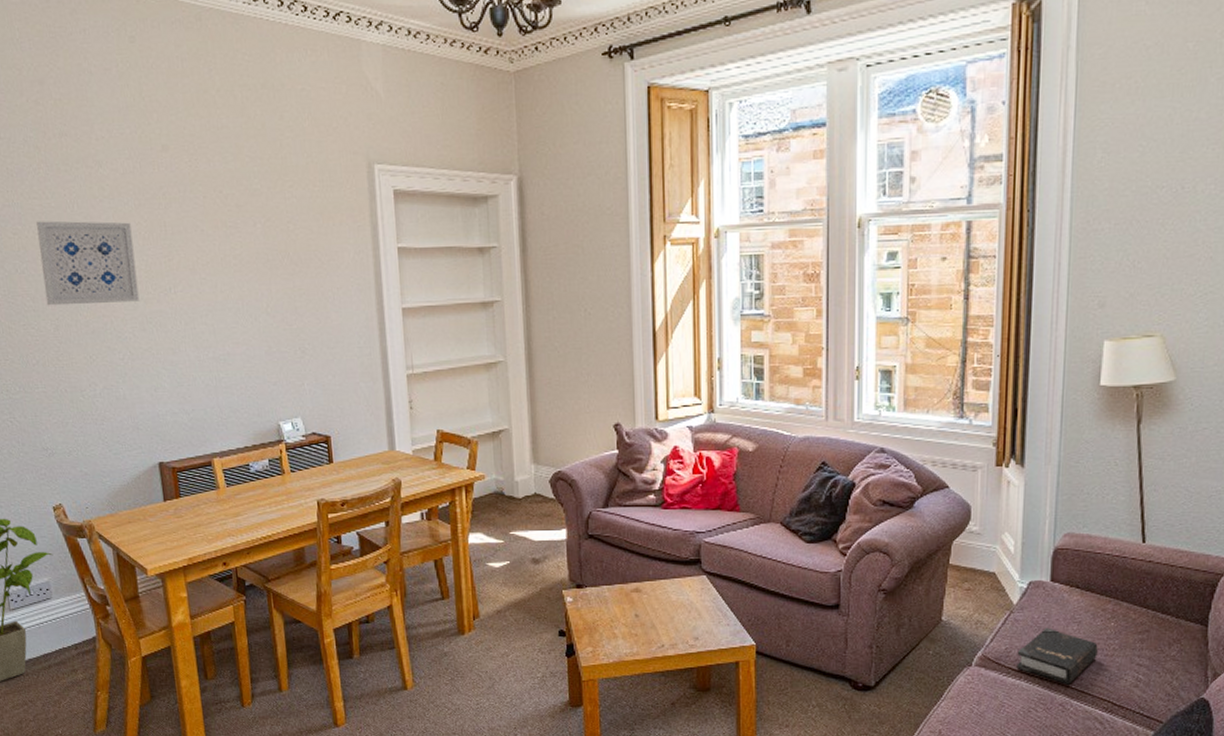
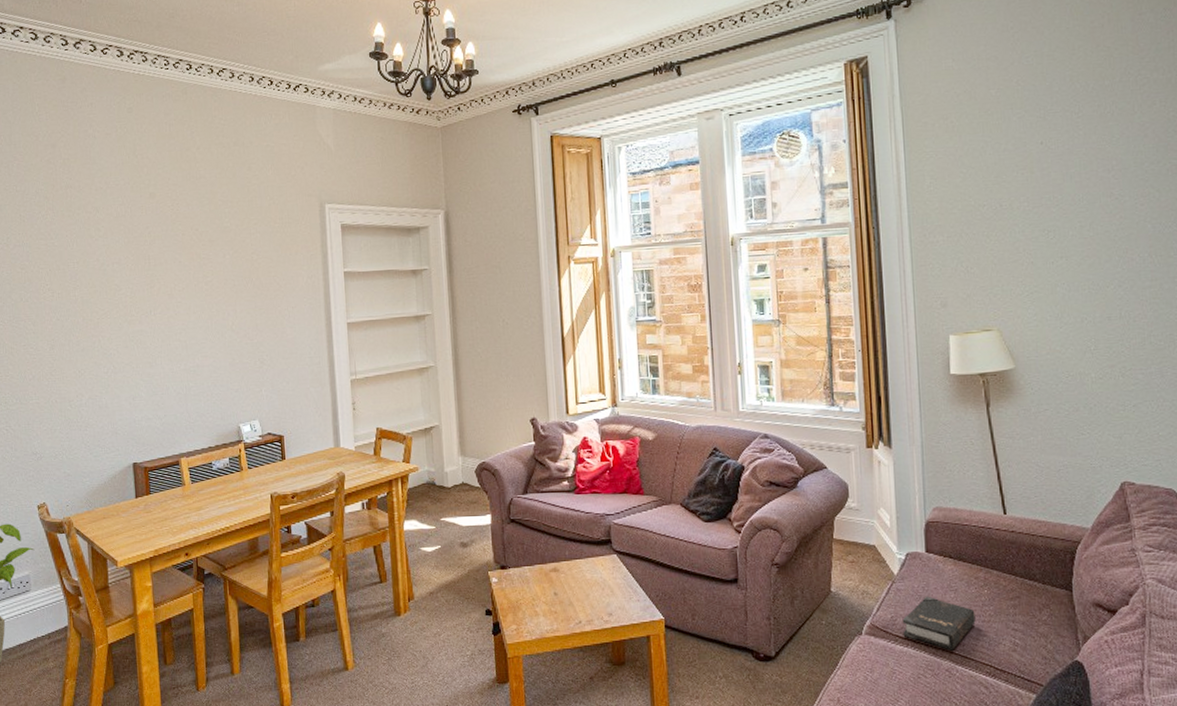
wall art: present [36,221,140,306] -> none [41,257,124,329]

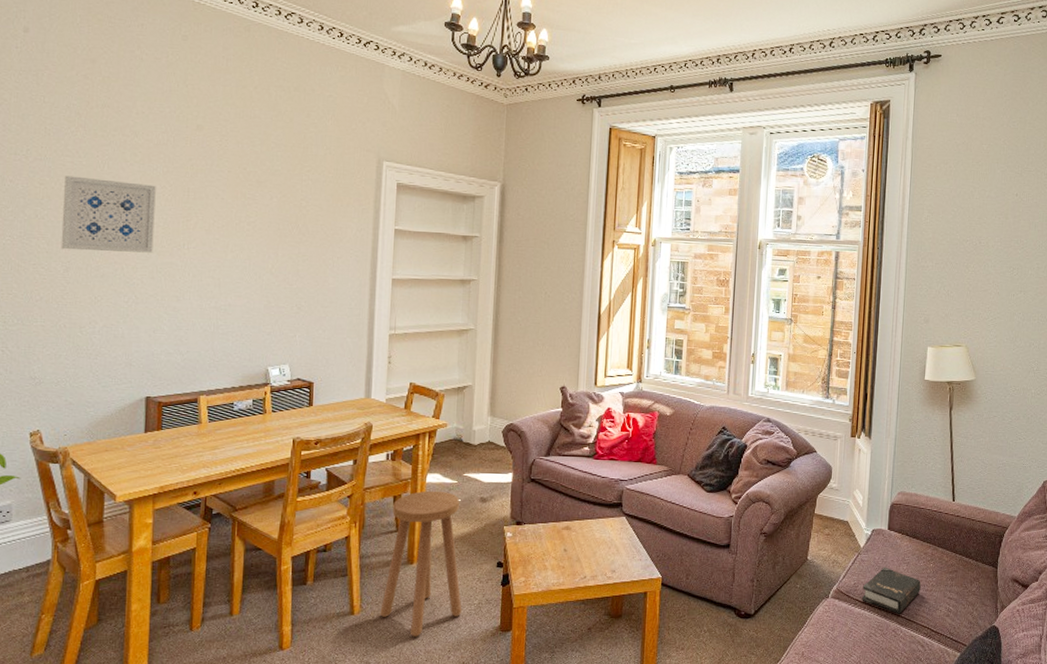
wall art: none [41,257,124,329] -> present [61,175,156,253]
stool: none [373,538,456,692] -> present [380,490,462,637]

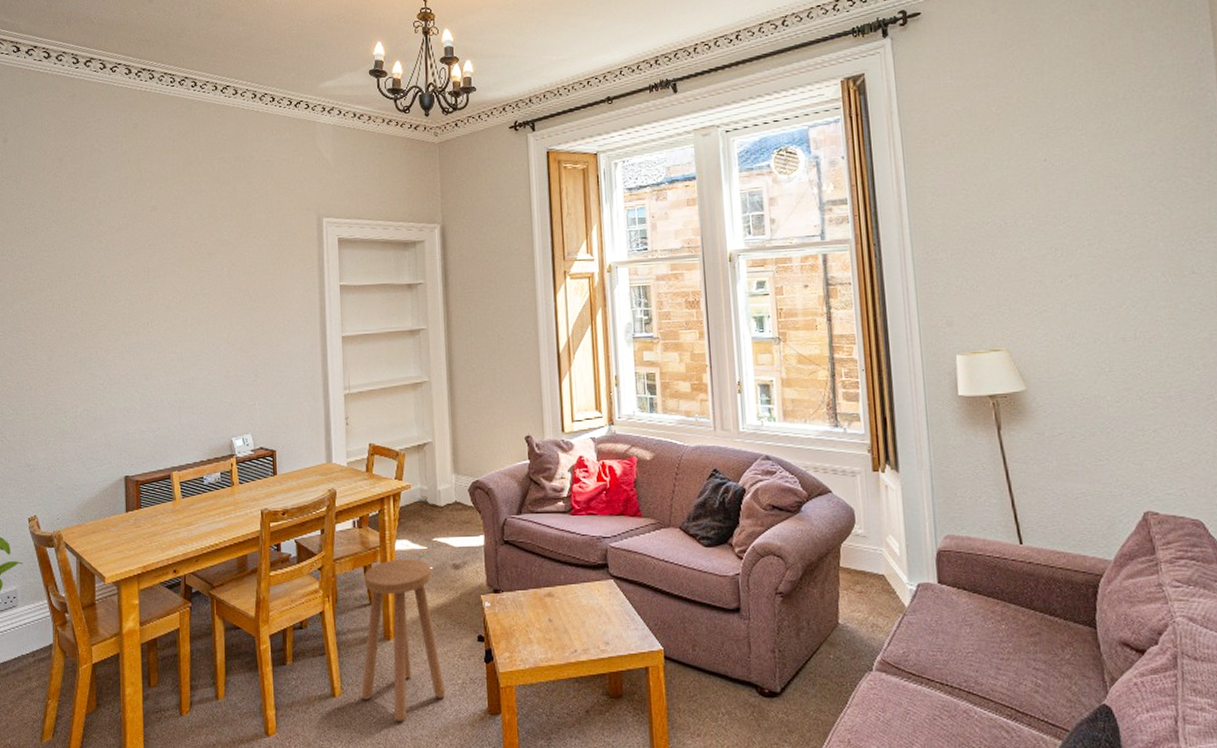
wall art: present [61,175,156,253] -> none [43,268,122,339]
hardback book: present [862,567,921,614] -> none [915,630,994,690]

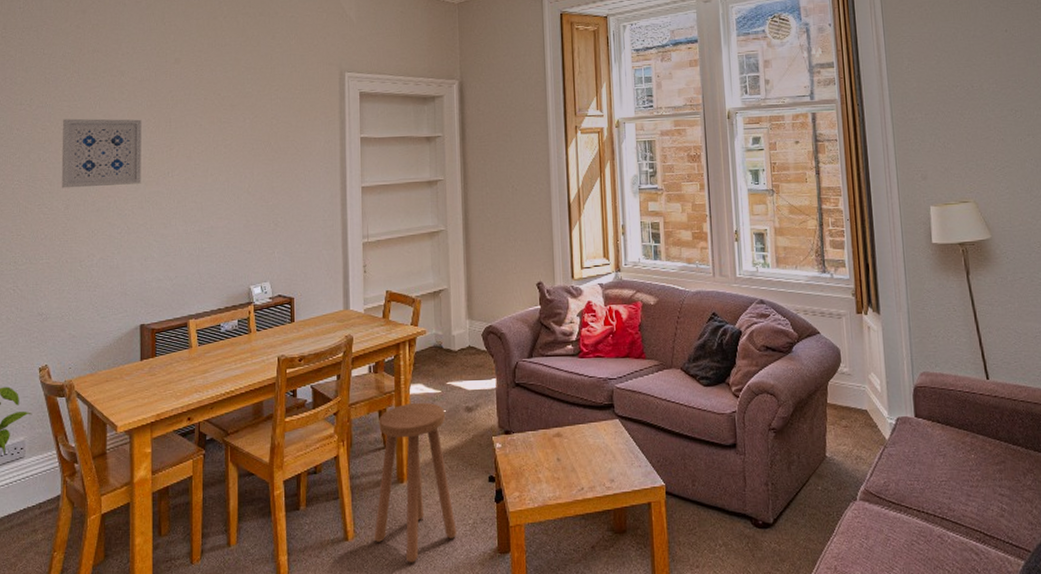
wall art: none [43,268,122,339] -> present [61,118,142,189]

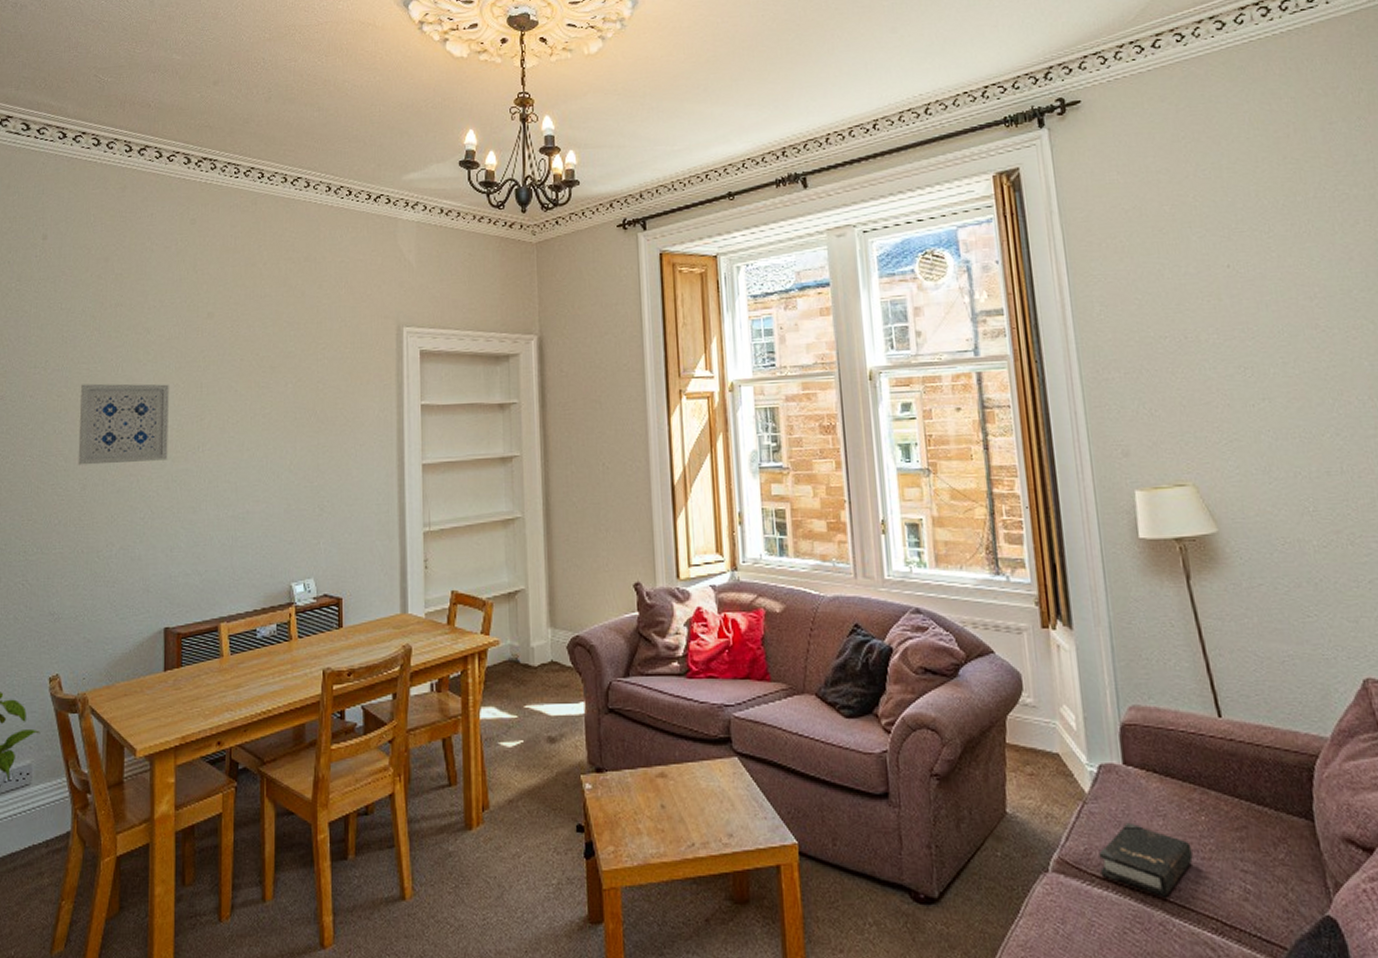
stool: present [374,402,457,563] -> none [436,729,538,931]
hardback book: none [895,461,964,516] -> present [1098,822,1193,897]

